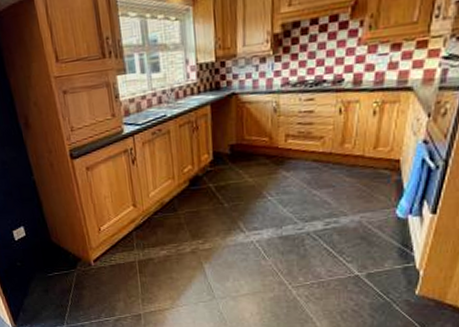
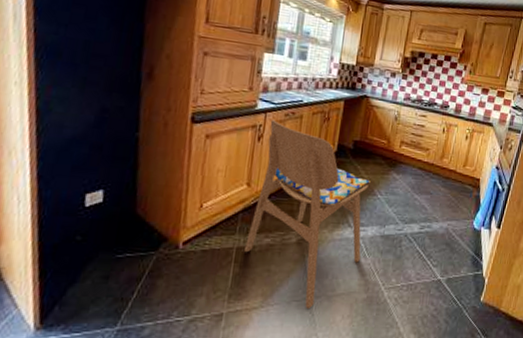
dining chair: none [139,141,260,309] -> present [244,120,370,310]

